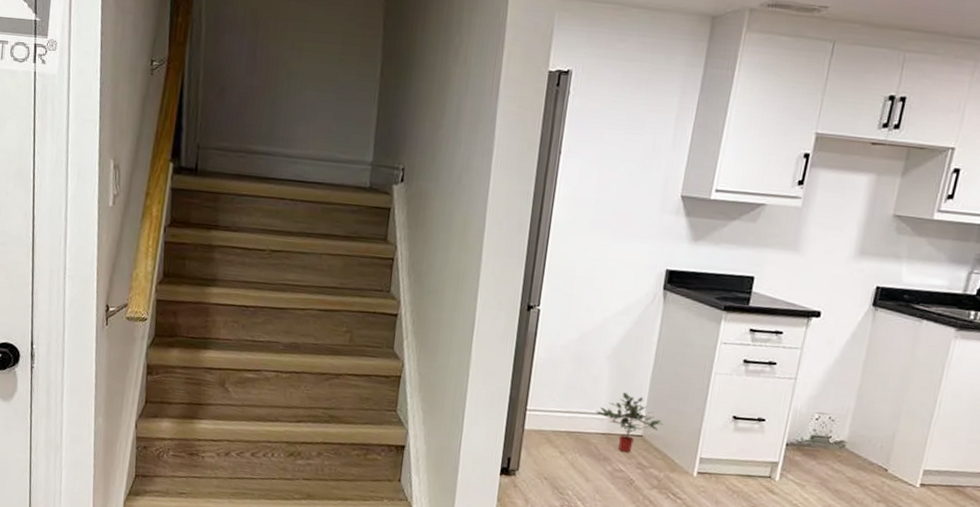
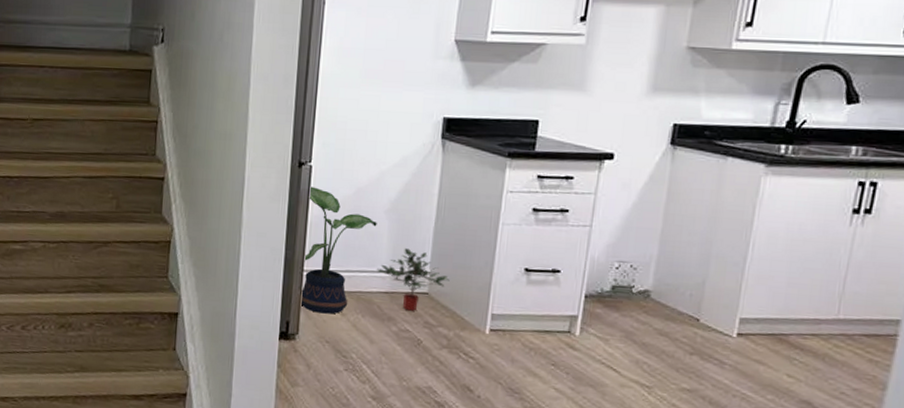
potted plant: none [522,329,599,453] -> present [300,187,377,314]

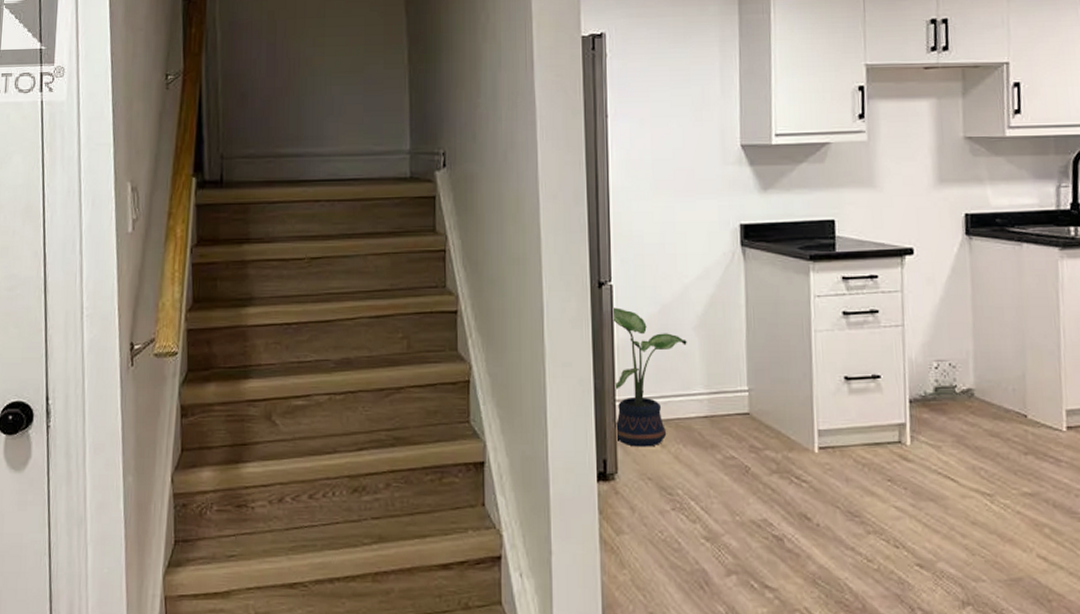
potted plant: present [376,248,450,311] -> none [692,366,770,435]

